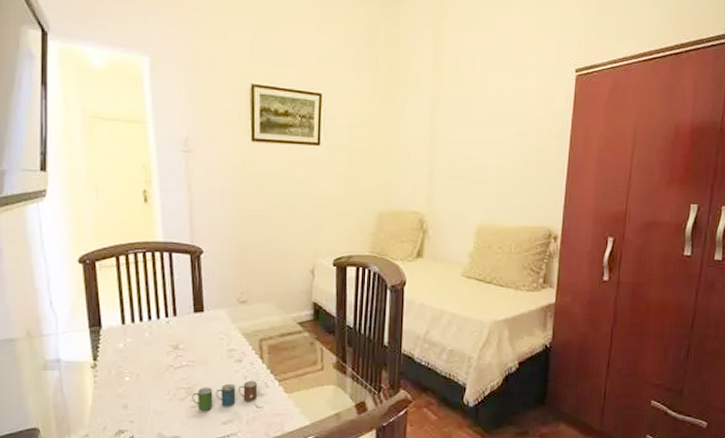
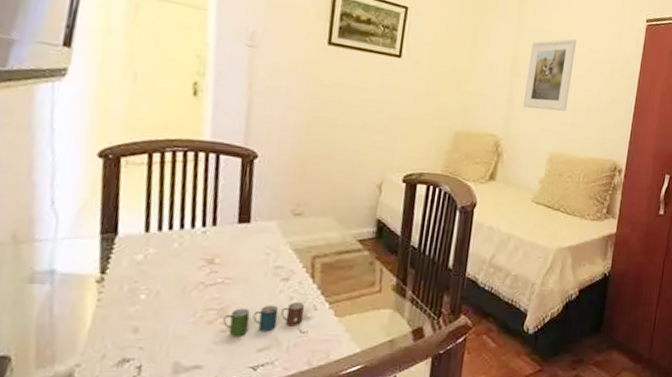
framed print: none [446,103,497,182] -> present [523,38,577,111]

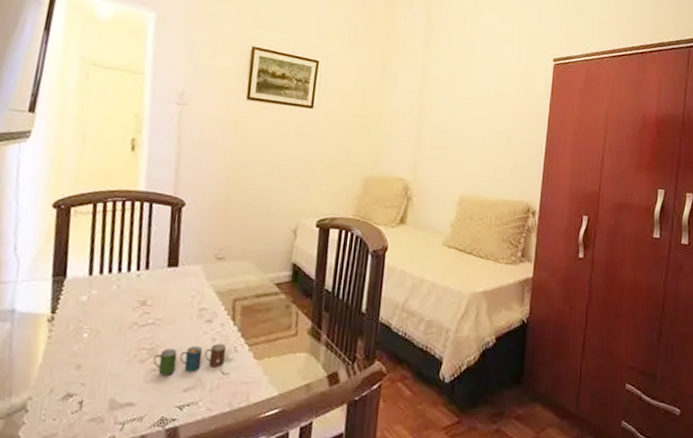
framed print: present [523,38,577,111] -> none [431,82,482,154]

